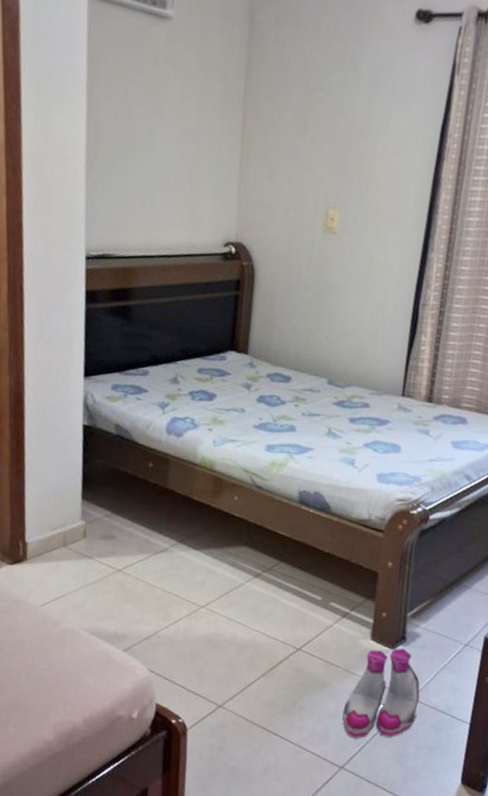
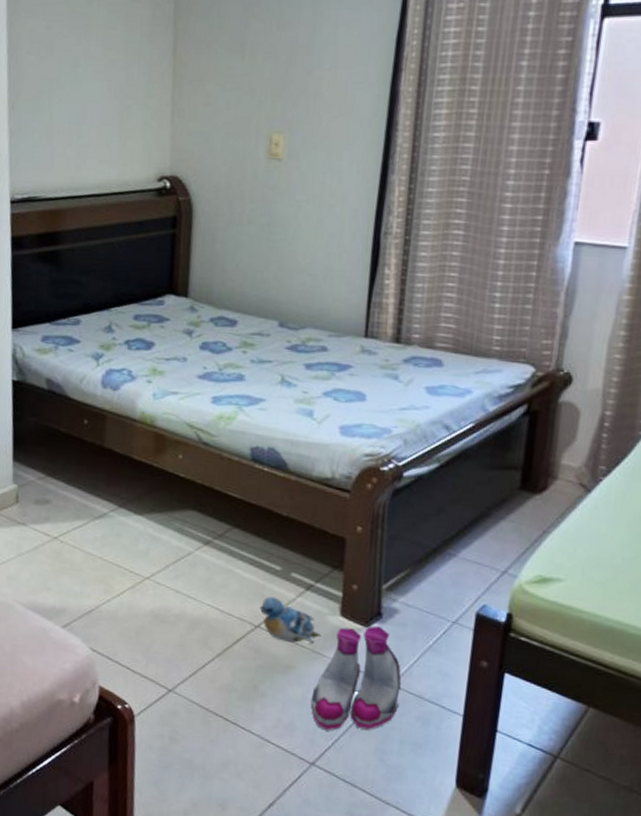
plush toy: none [301,623,354,664] -> present [259,596,322,644]

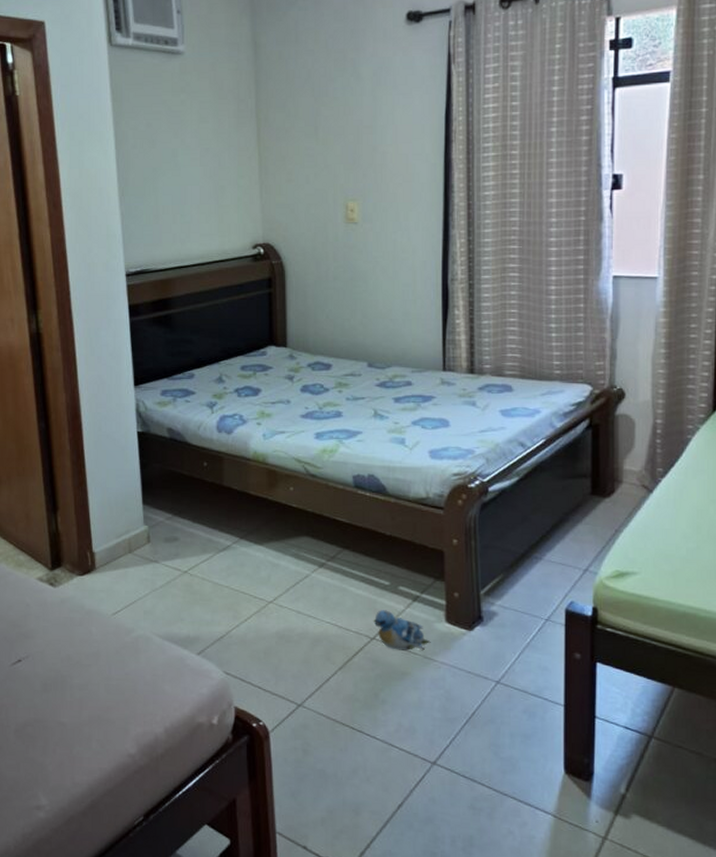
boots: present [311,626,402,731] -> none [427,629,506,731]

